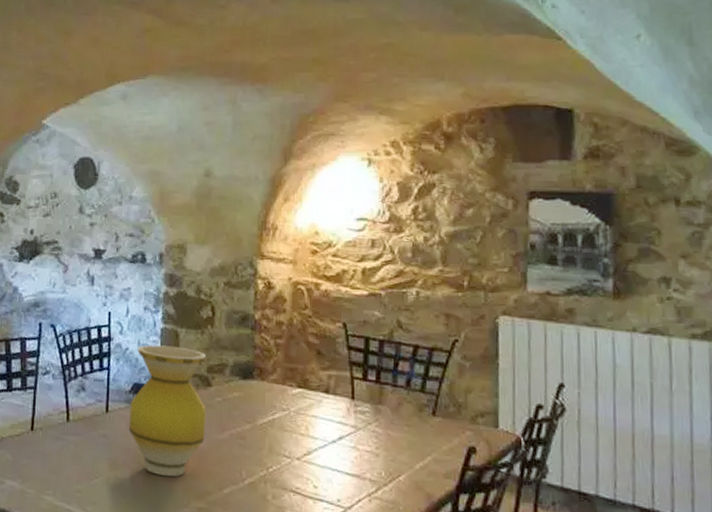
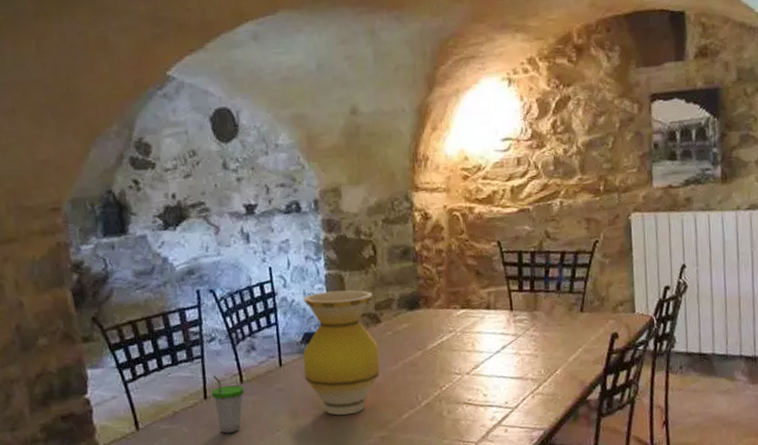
cup: none [39,409,69,470] -> present [212,376,244,434]

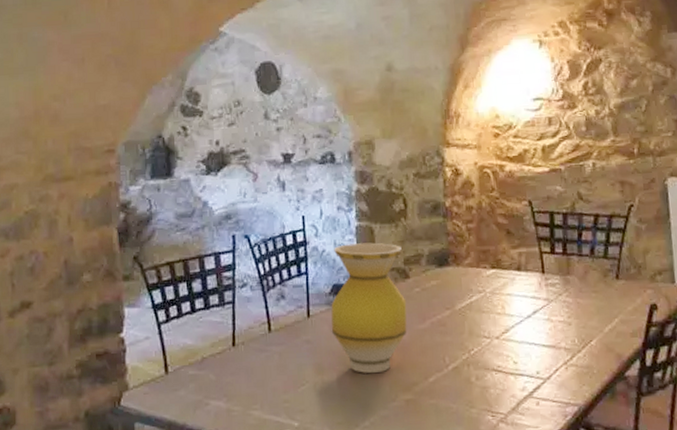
cup: present [212,376,244,434] -> none [240,323,271,384]

